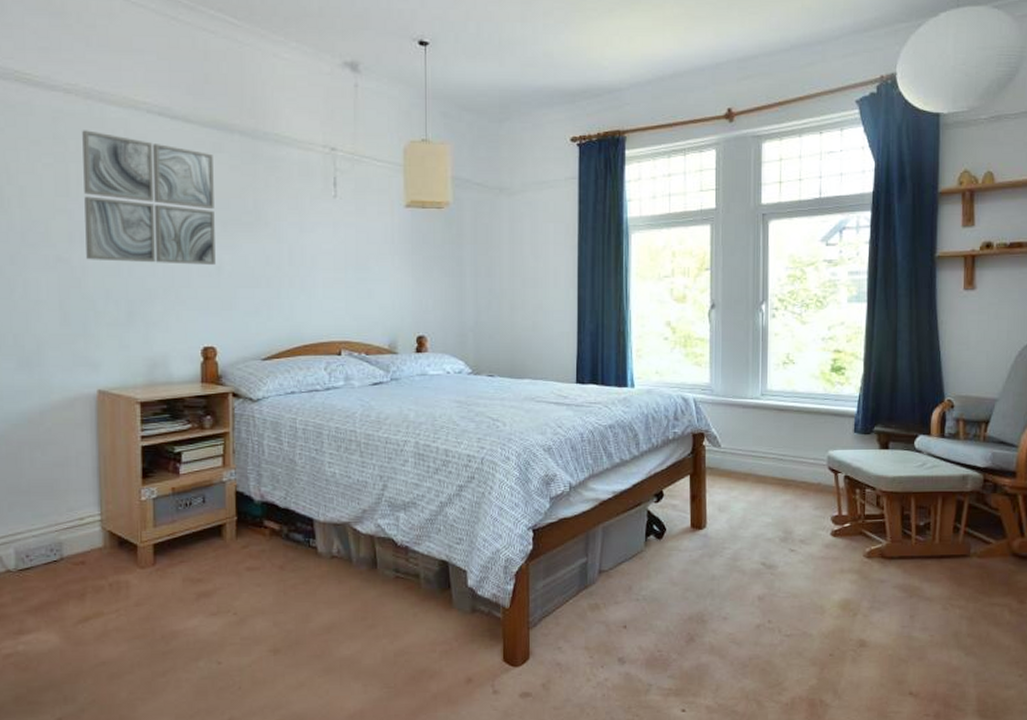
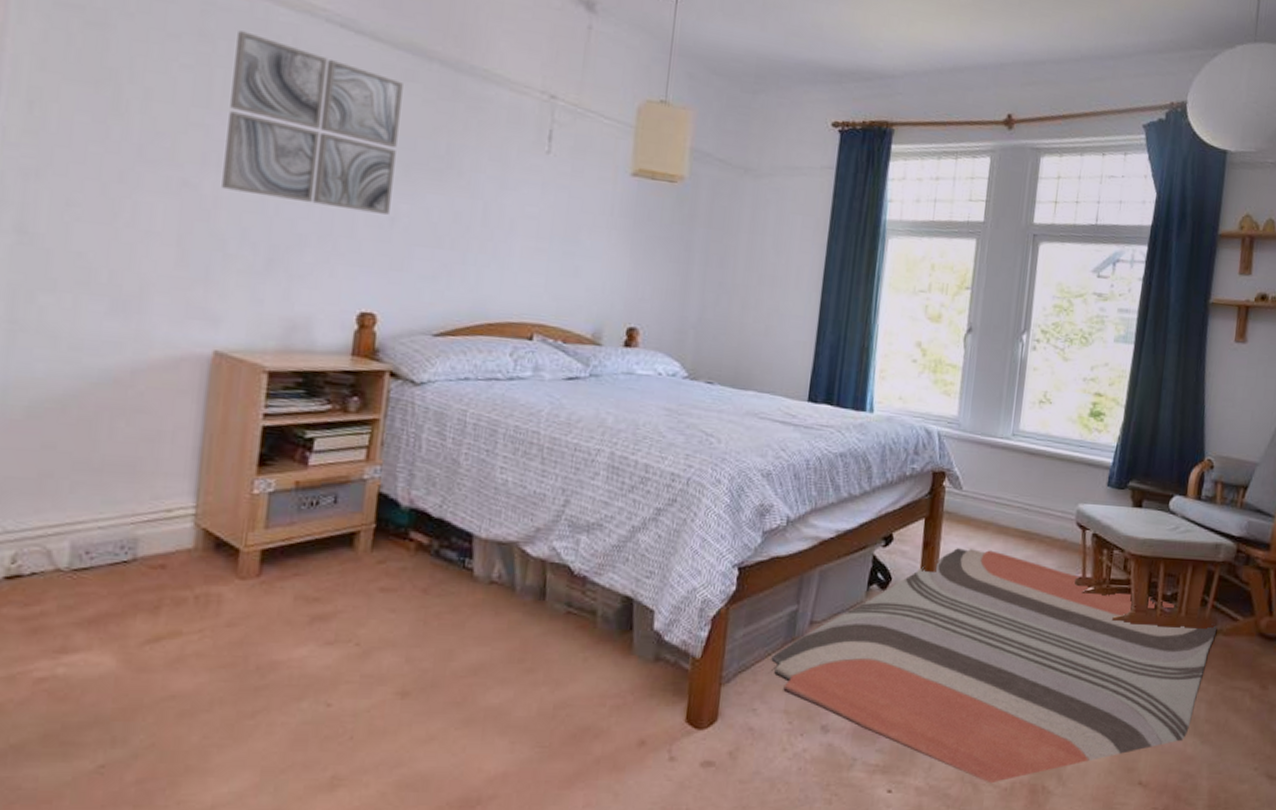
rug: none [569,498,971,700] -> present [771,548,1218,784]

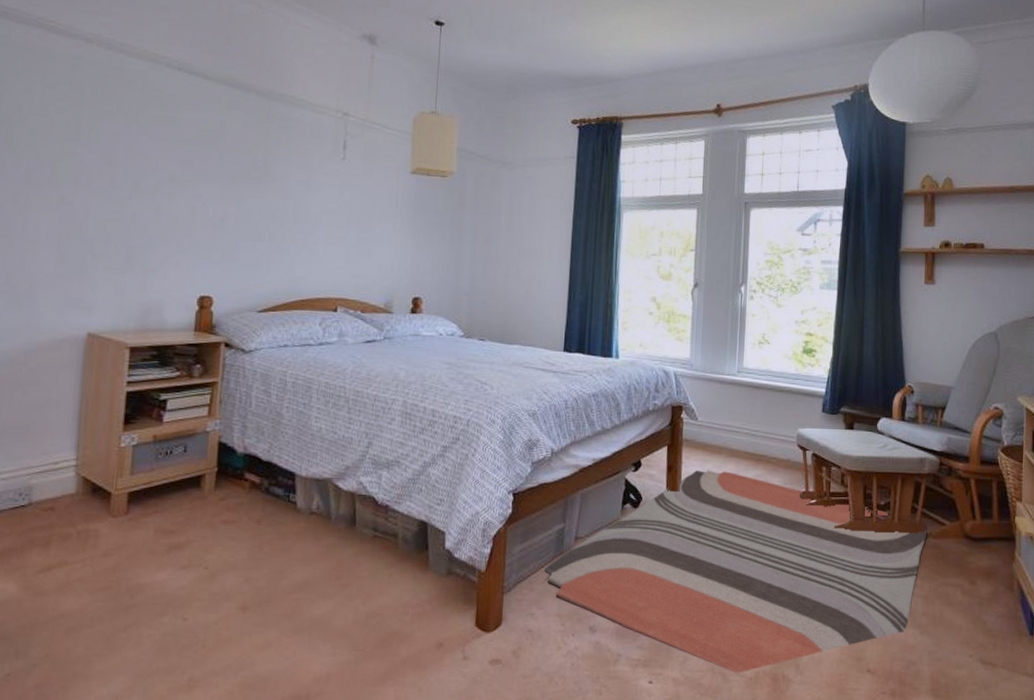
wall art: present [222,30,403,215] -> none [90,78,228,216]

